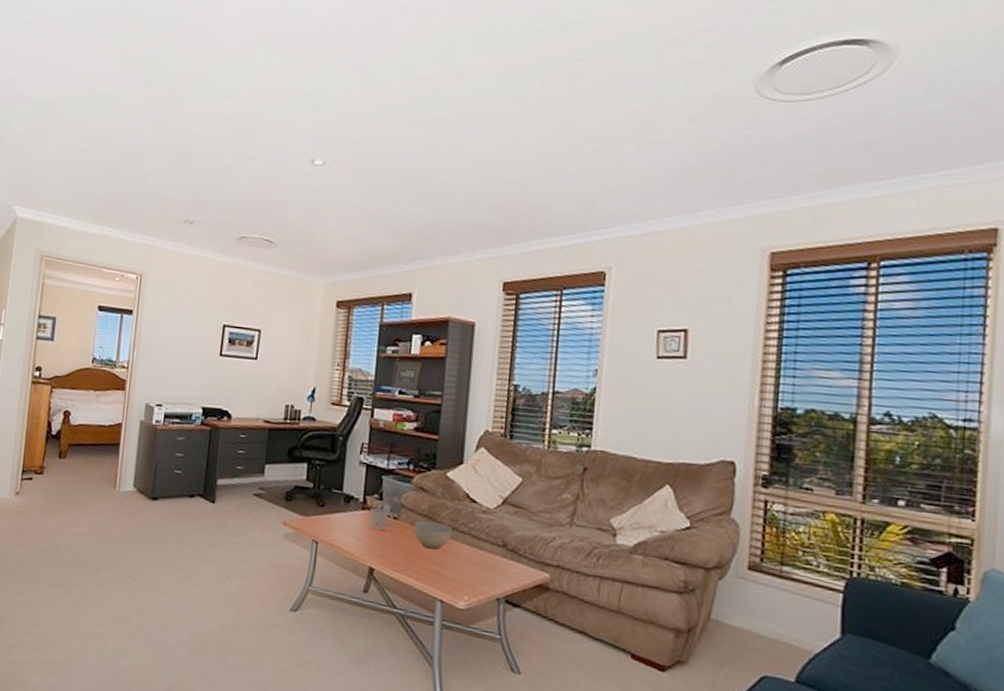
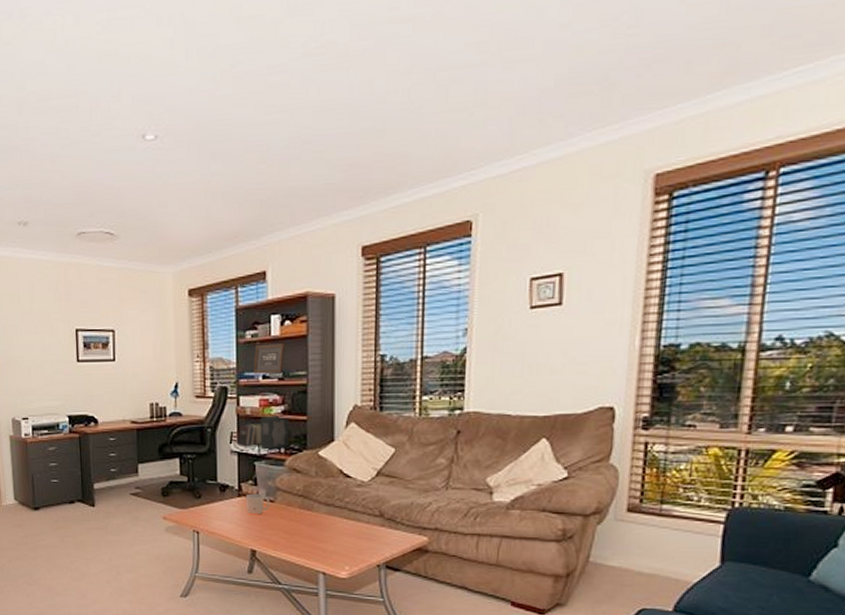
books: none [368,436,393,459] -> present [238,422,262,446]
decorative box: none [390,431,420,466] -> present [260,415,289,450]
bowl: present [414,520,453,550] -> none [291,500,329,526]

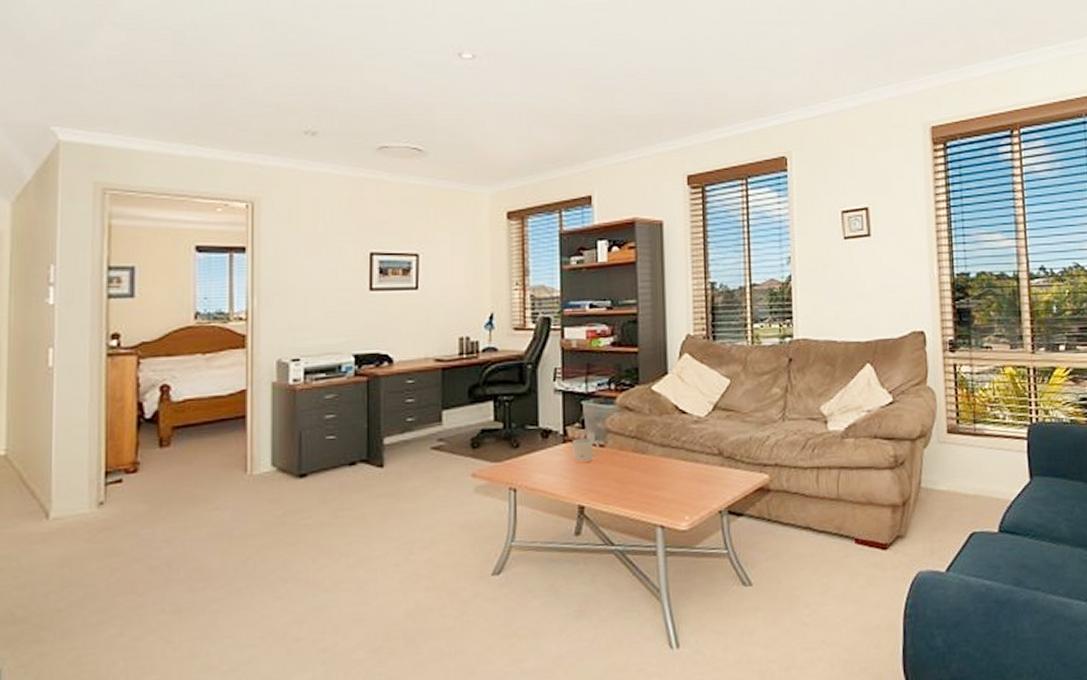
books: present [238,422,262,446] -> none [563,356,590,383]
picture frame: present [253,343,284,374] -> none [579,270,612,303]
decorative box: present [260,415,289,450] -> none [587,347,619,387]

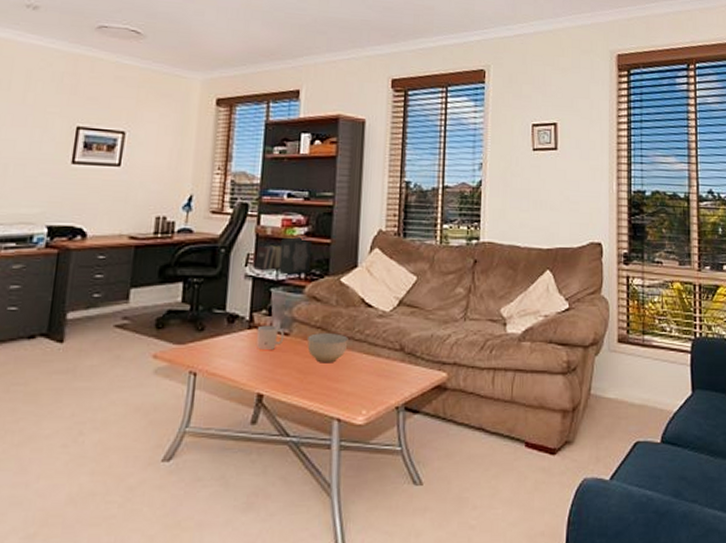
books: none [563,356,590,383] -> present [254,244,282,270]
decorative box: none [587,347,619,387] -> present [279,237,312,275]
bowl: none [624,442,665,472] -> present [307,333,348,363]

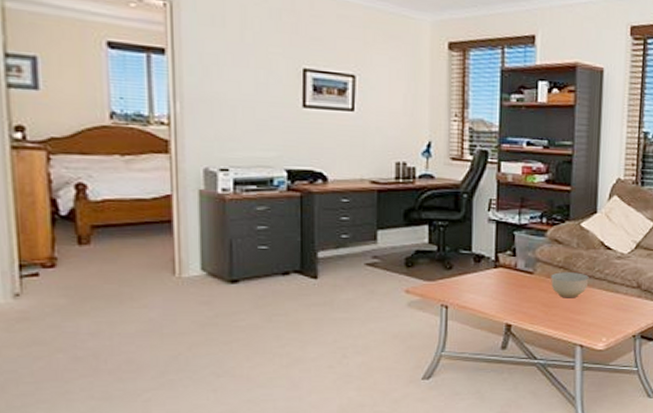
books: present [254,244,282,270] -> none [497,190,524,215]
mug: present [255,325,285,351] -> none [502,265,529,287]
decorative box: present [279,237,312,275] -> none [521,184,552,220]

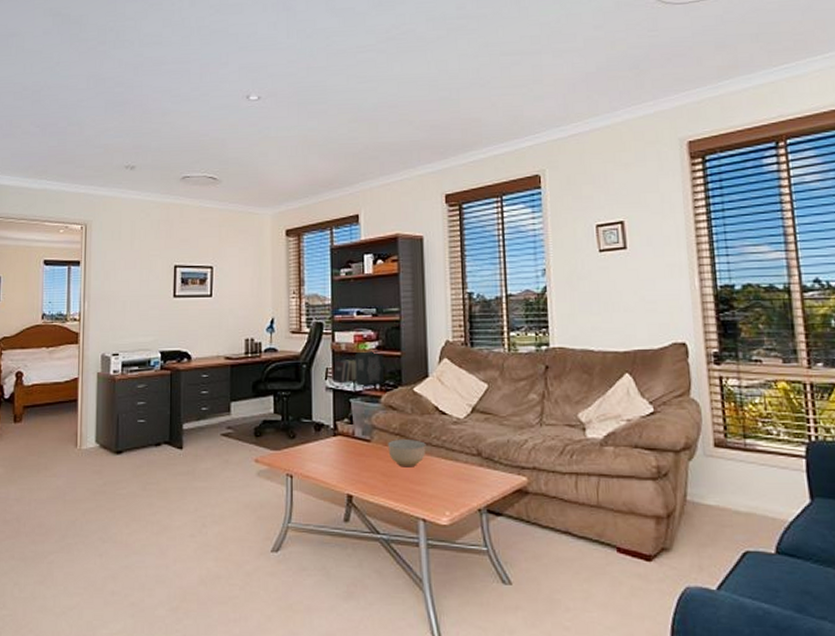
books: none [497,190,524,215] -> present [333,358,357,382]
decorative box: none [521,184,552,220] -> present [355,351,384,386]

